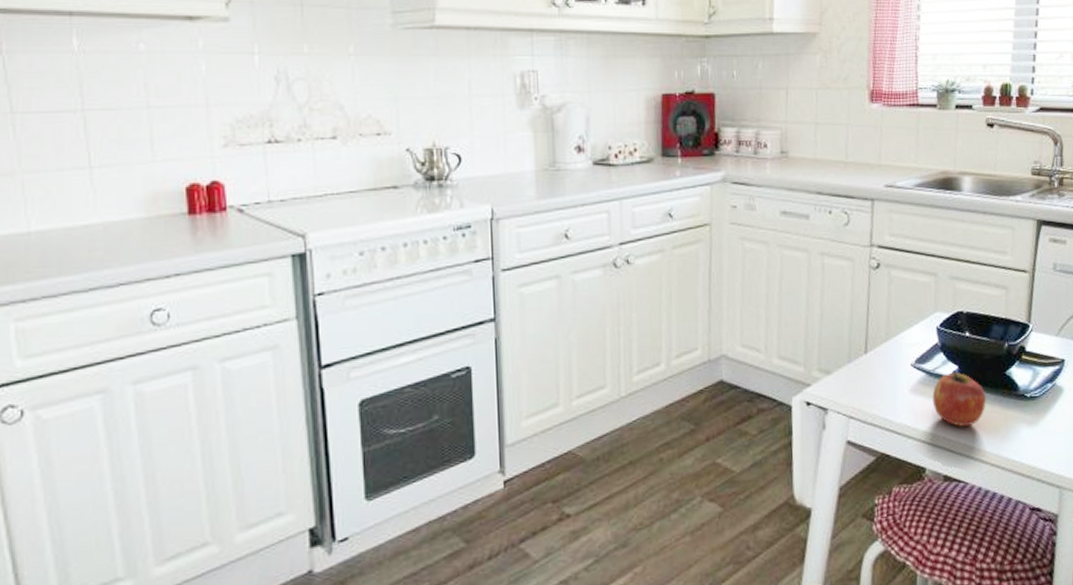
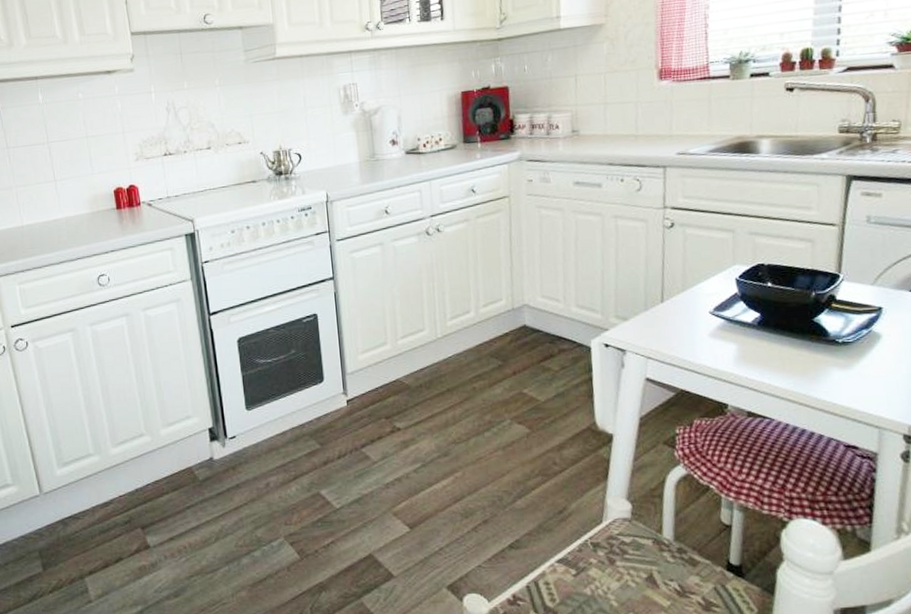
apple: present [932,370,986,427] -> none [732,317,792,369]

